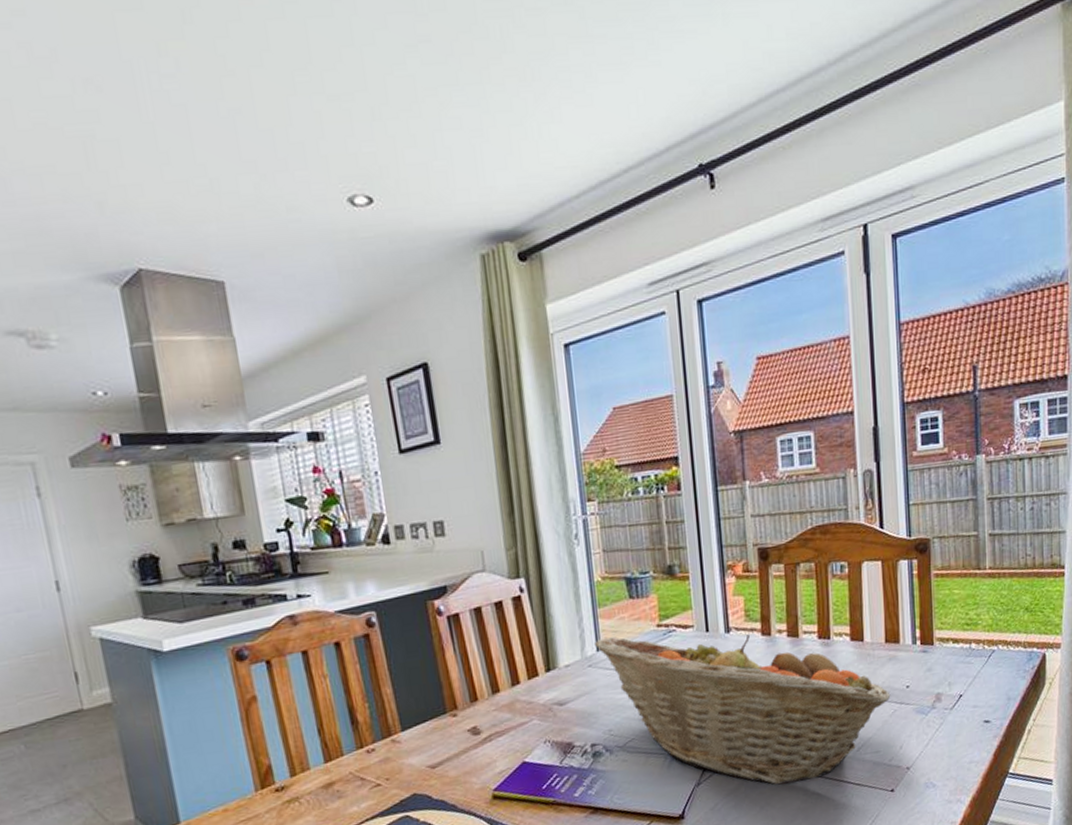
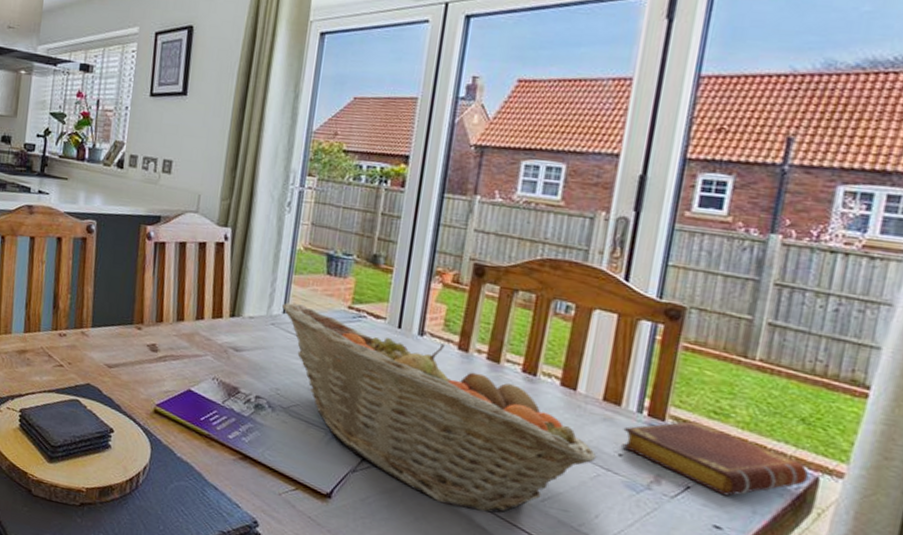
book: none [905,636,1038,693] -> present [620,420,808,497]

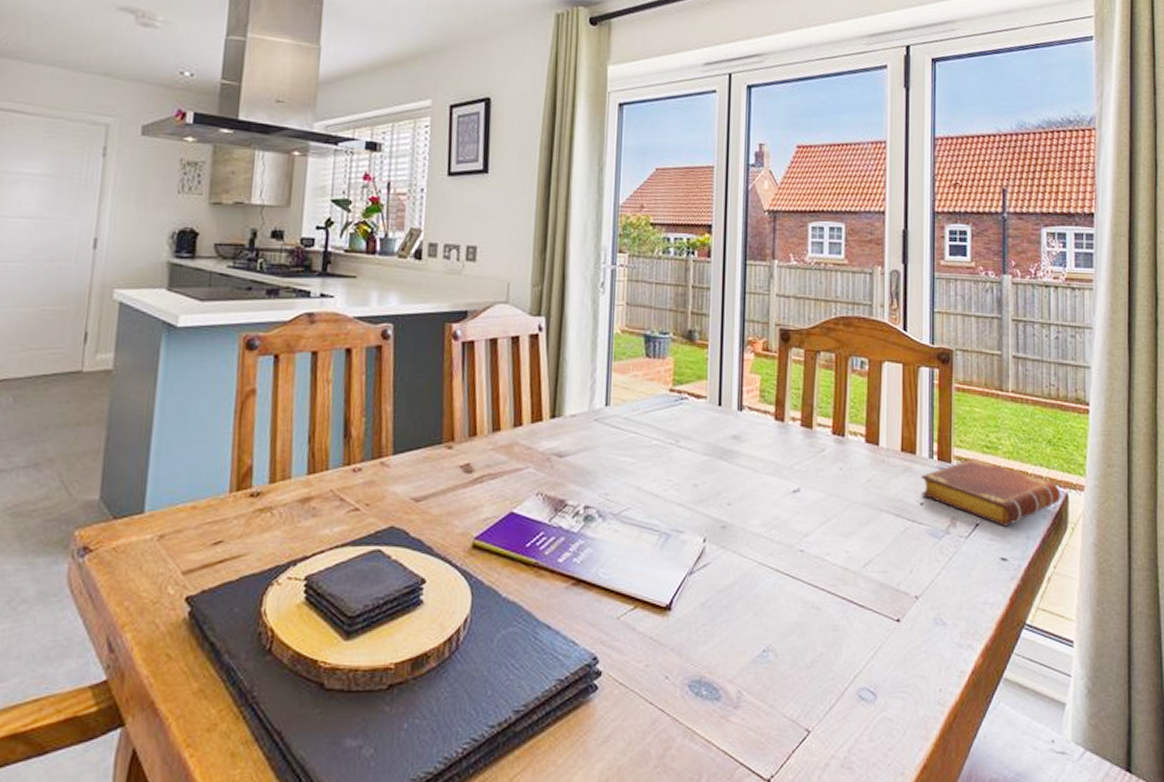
fruit basket: present [282,302,597,513] -> none [604,392,903,592]

